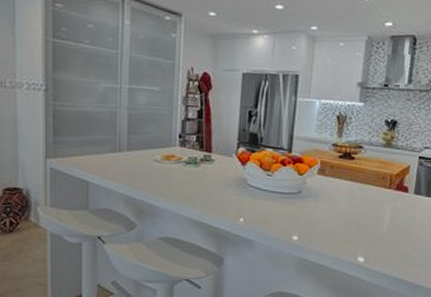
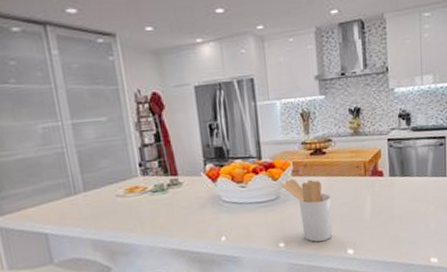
utensil holder: none [305,177,352,243] -> present [280,179,333,242]

